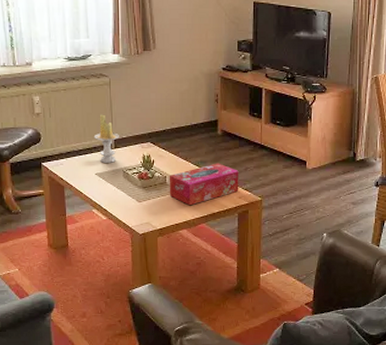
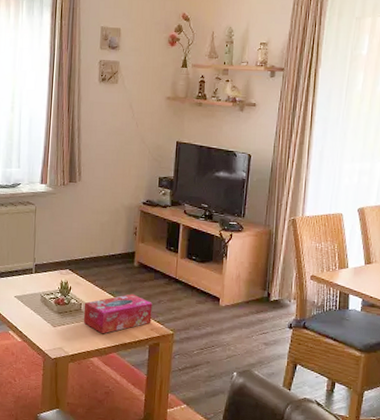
candle: present [93,114,119,163] -> none [16,239,40,287]

